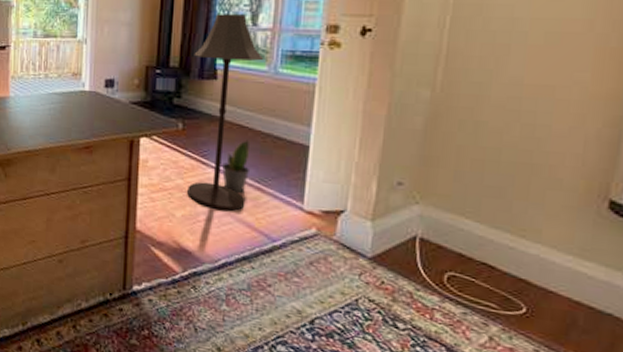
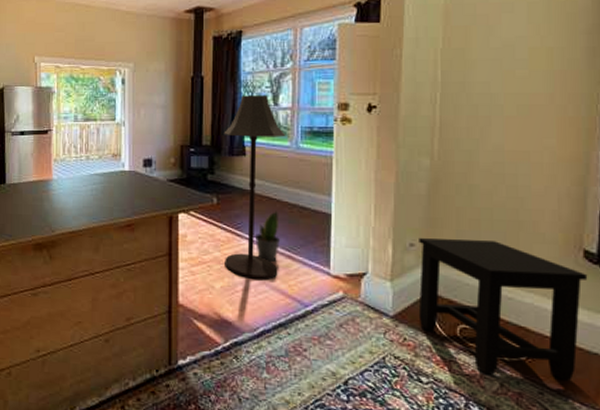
side table: none [400,177,611,340] -> present [418,238,588,381]

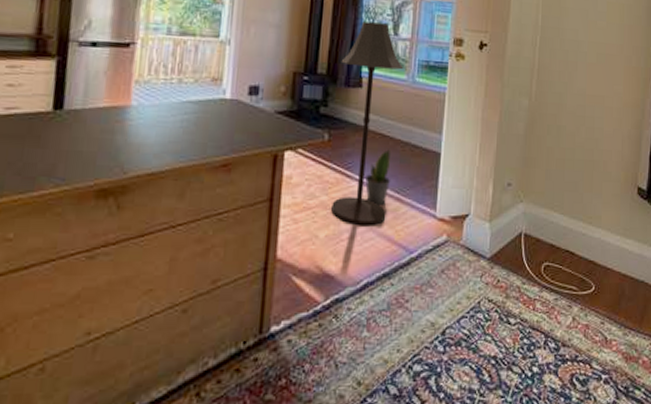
side table: present [418,238,588,381] -> none [511,178,640,310]

